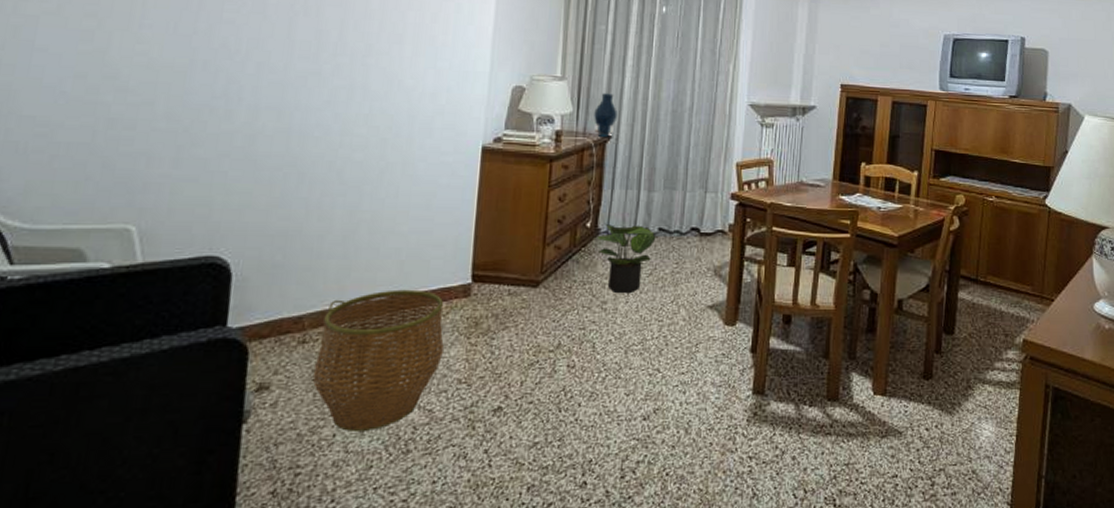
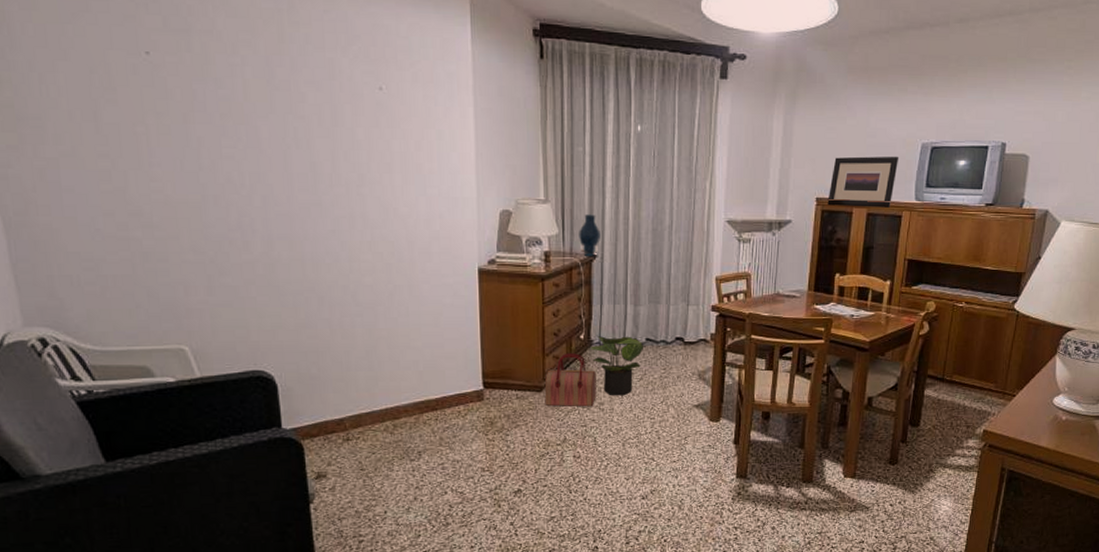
basket: present [312,289,444,431] -> none [359,395,466,509]
handbag: none [540,243,601,306] -> present [544,353,596,407]
picture frame: none [852,45,923,98] -> present [827,156,900,209]

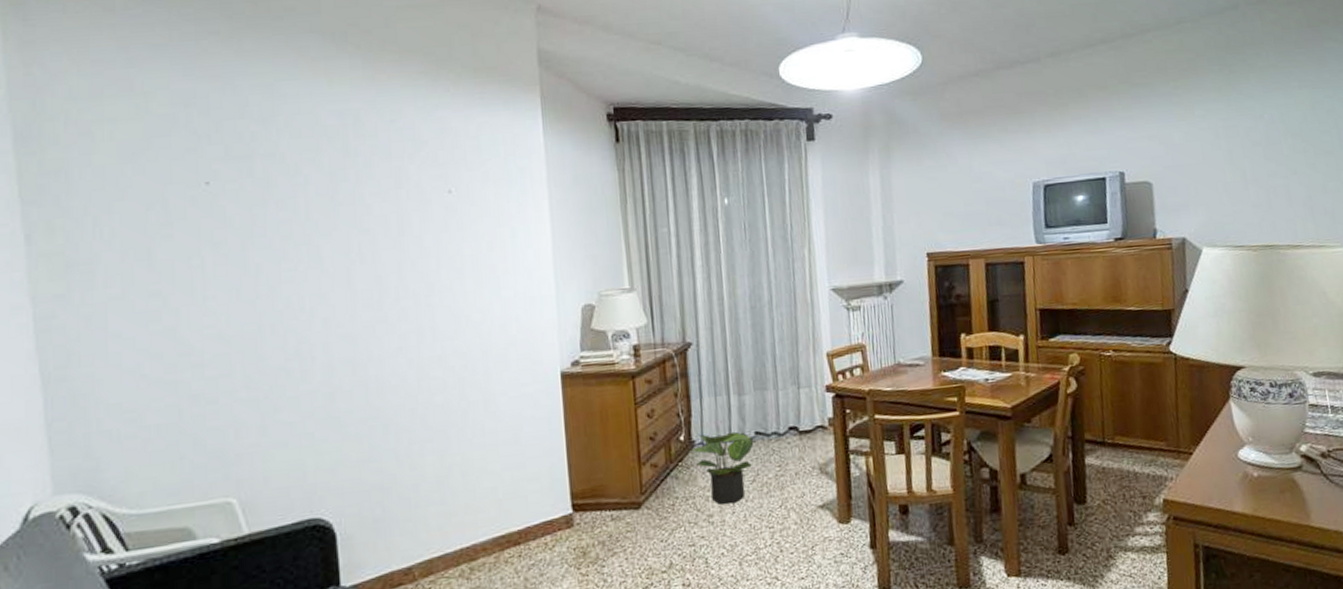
handbag: present [544,353,596,407] -> none [642,458,704,525]
vase: present [577,214,602,256] -> none [668,298,695,345]
picture frame: present [827,156,900,209] -> none [939,199,1011,260]

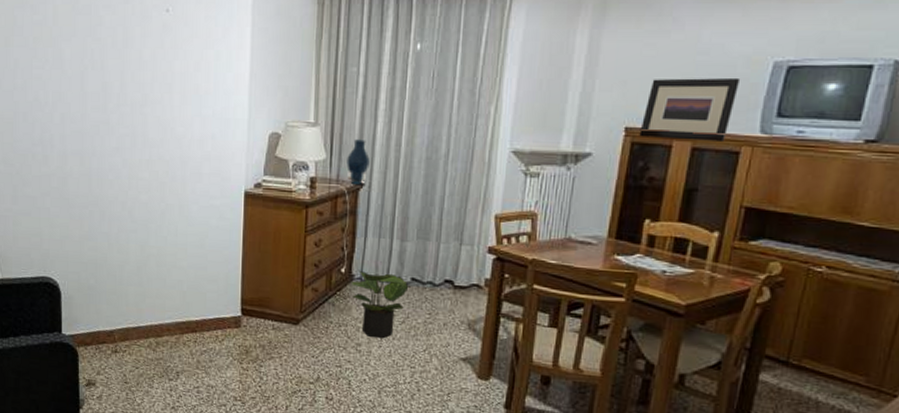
vase: none [668,298,695,345] -> present [345,139,371,184]
picture frame: none [939,199,1011,260] -> present [639,77,741,143]

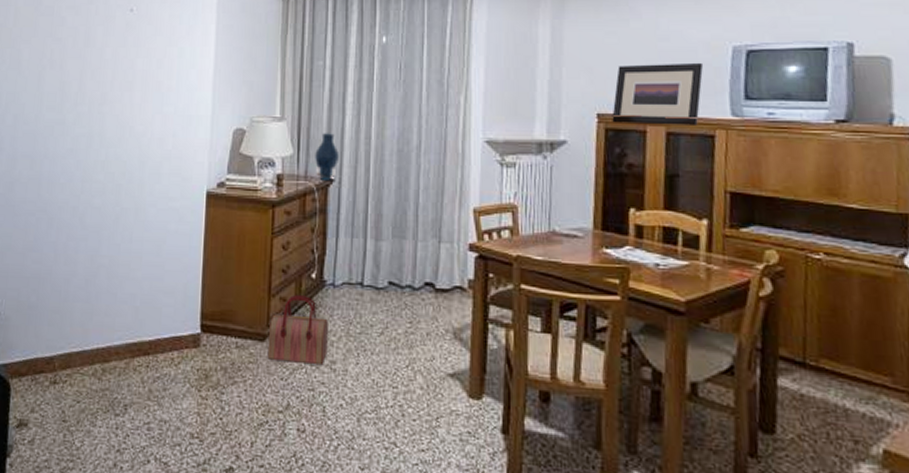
handbag: none [300,287,355,347] -> present [267,295,328,366]
potted plant: present [351,270,409,339] -> none [323,274,386,354]

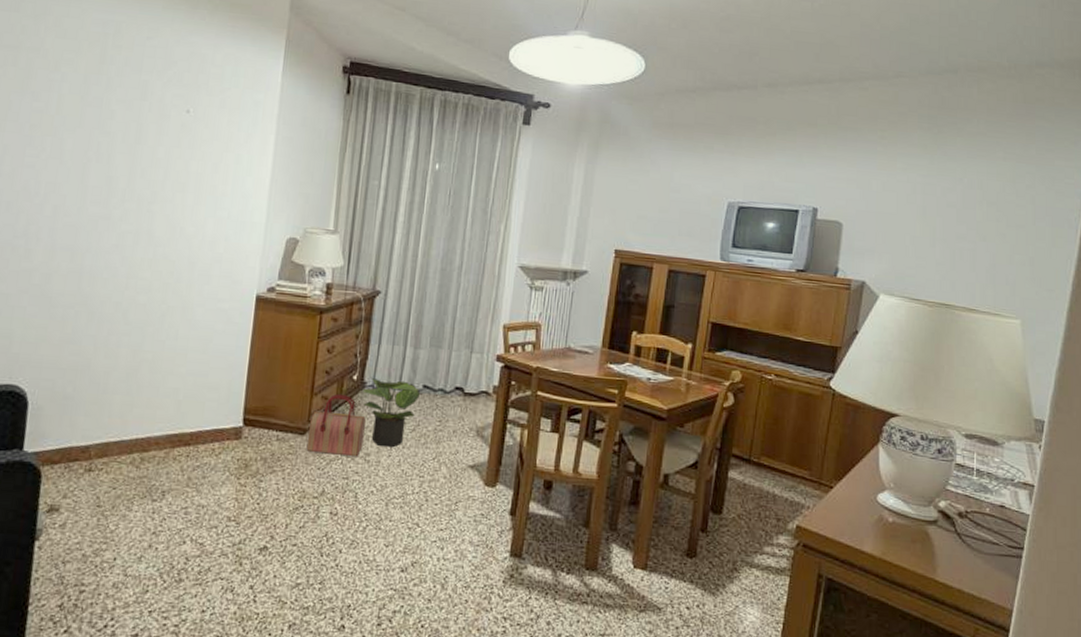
vase: present [314,133,340,180] -> none [363,248,388,292]
potted plant: none [323,274,386,354] -> present [362,377,421,448]
picture frame: present [612,62,704,127] -> none [626,210,704,267]

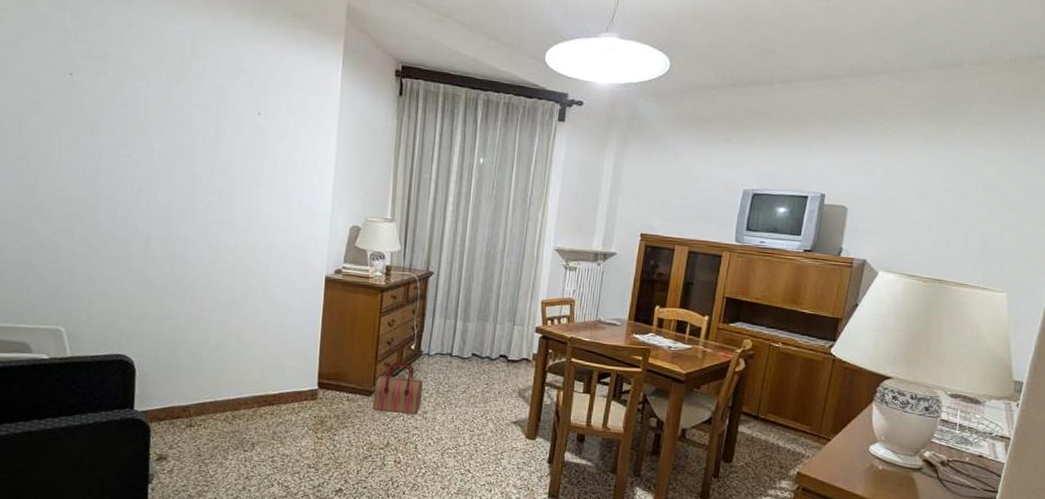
potted plant: present [362,377,421,448] -> none [419,346,470,407]

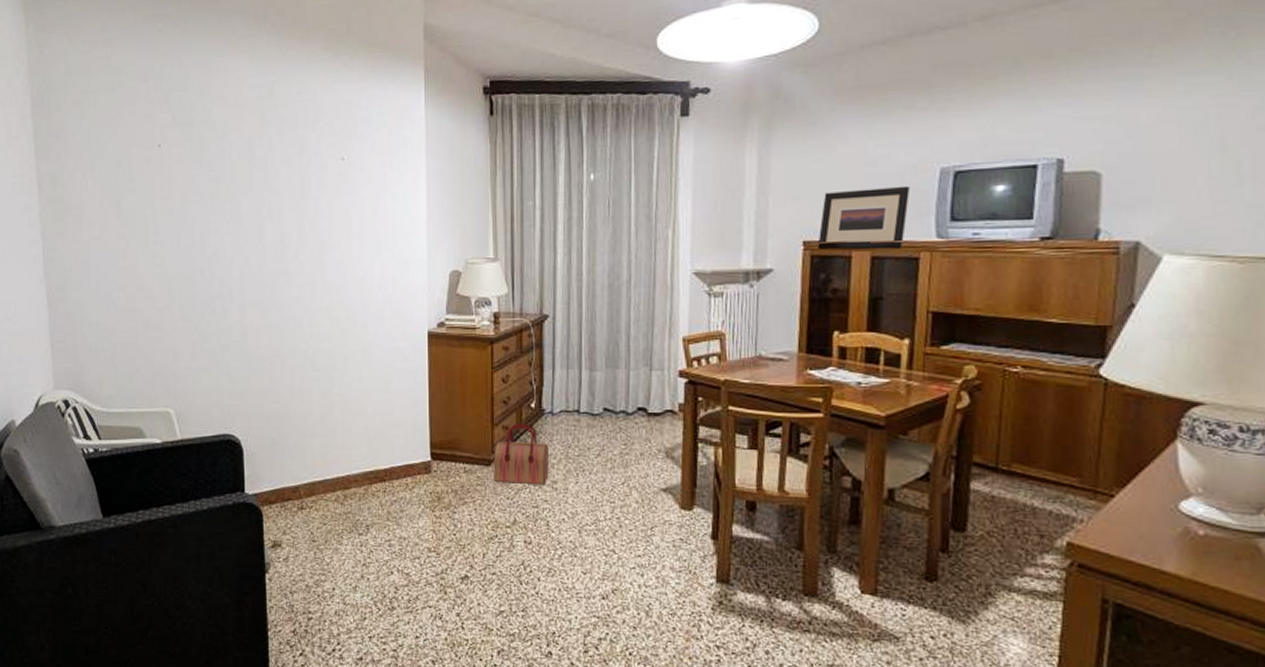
picture frame: none [651,197,722,248] -> present [818,185,911,250]

